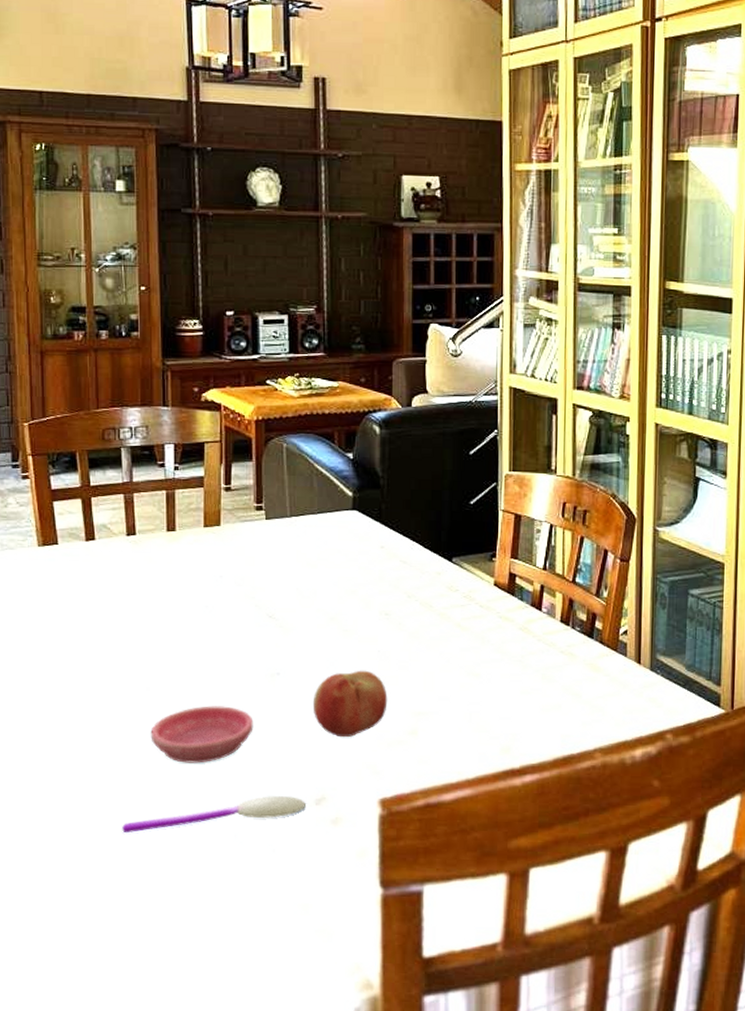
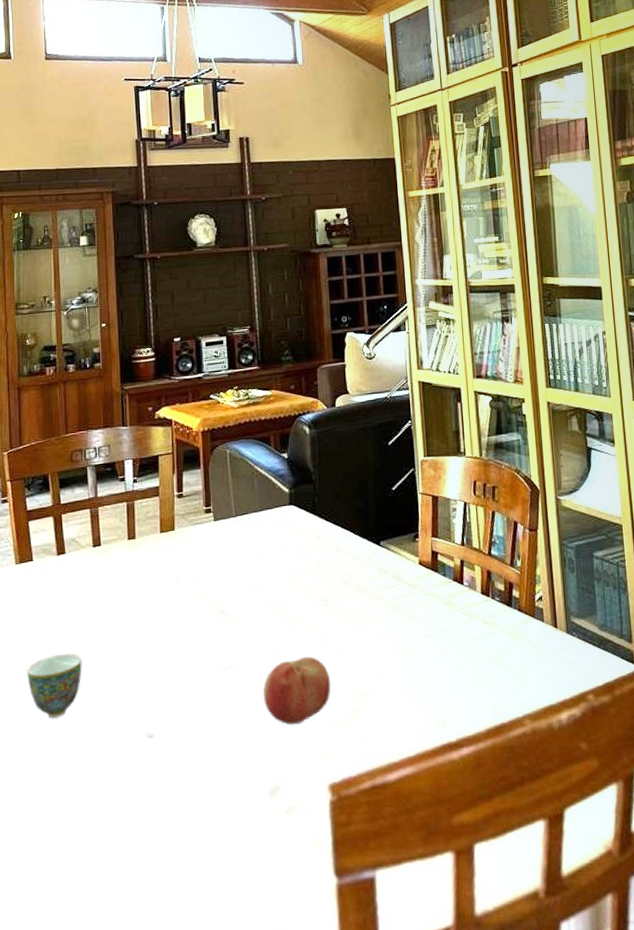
teacup: none [51,645,113,710] -> present [27,653,82,719]
spoon: present [122,796,306,834] -> none [92,789,261,841]
saucer: present [150,706,254,763] -> none [117,703,211,764]

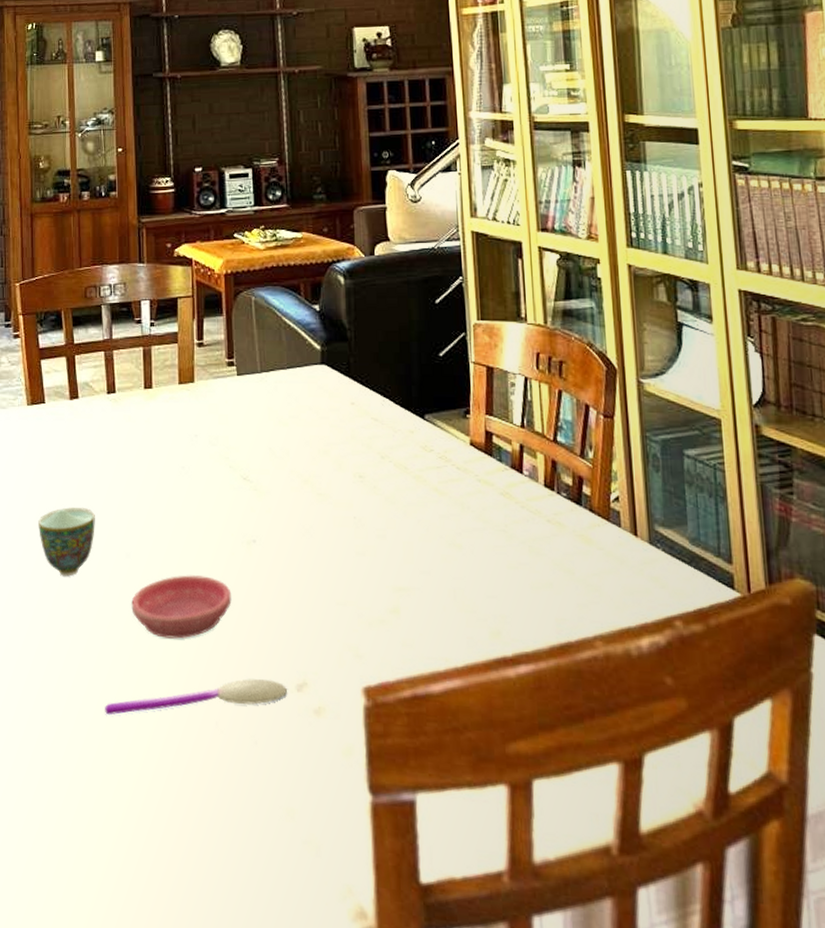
spoon: none [92,789,261,841] -> present [105,679,287,715]
saucer: none [117,703,211,764] -> present [131,575,232,639]
fruit: present [263,656,331,725] -> none [289,538,367,615]

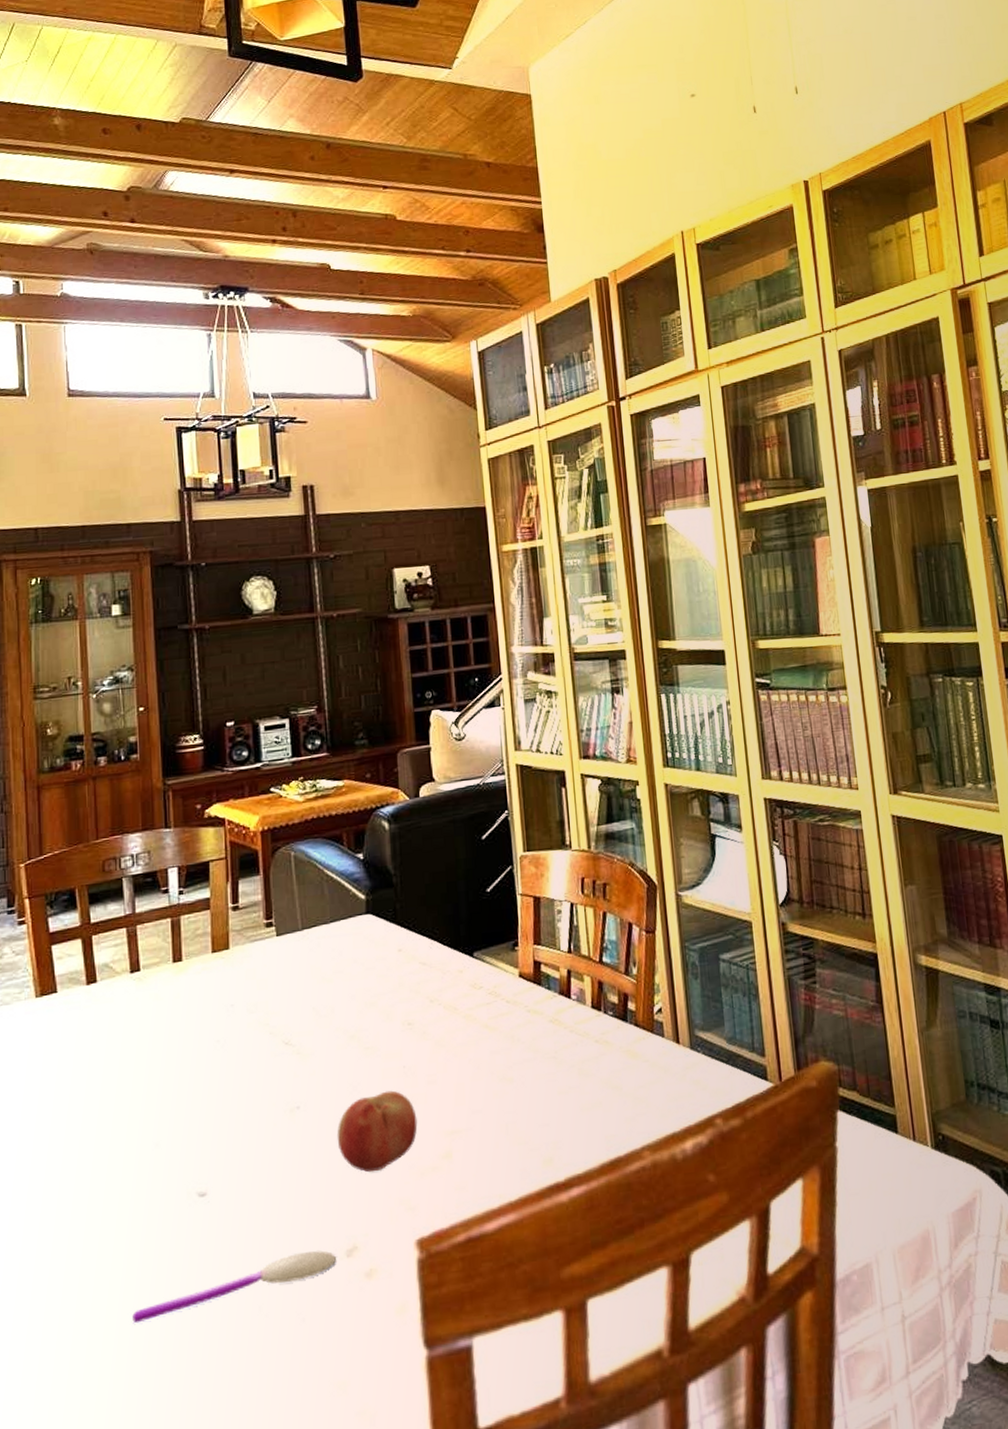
teacup: present [38,507,95,577] -> none [51,1101,118,1180]
saucer: present [131,575,232,639] -> none [161,1153,274,1228]
fruit: none [289,538,367,615] -> present [337,1090,418,1173]

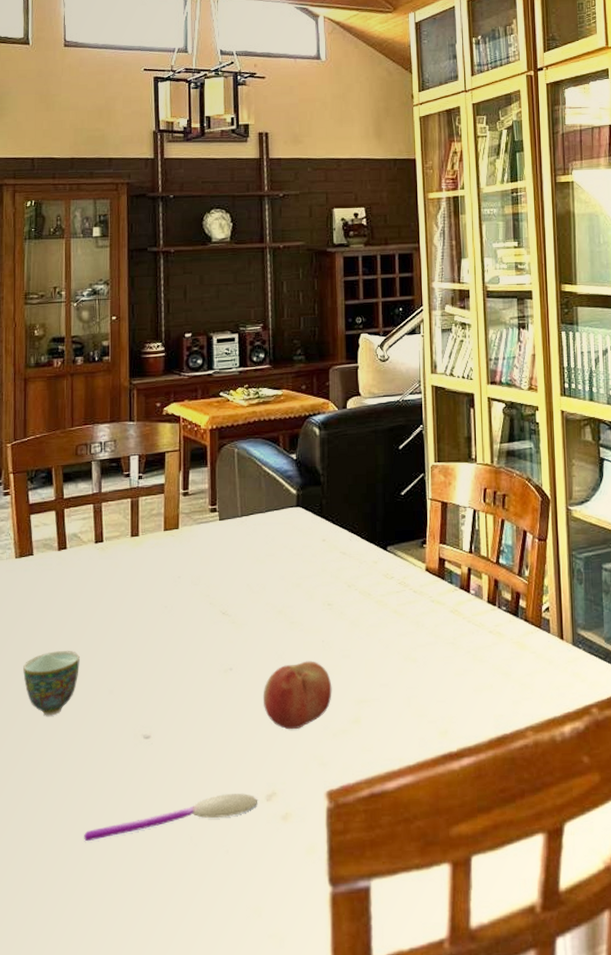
teacup: none [51,1101,118,1180] -> present [23,651,80,716]

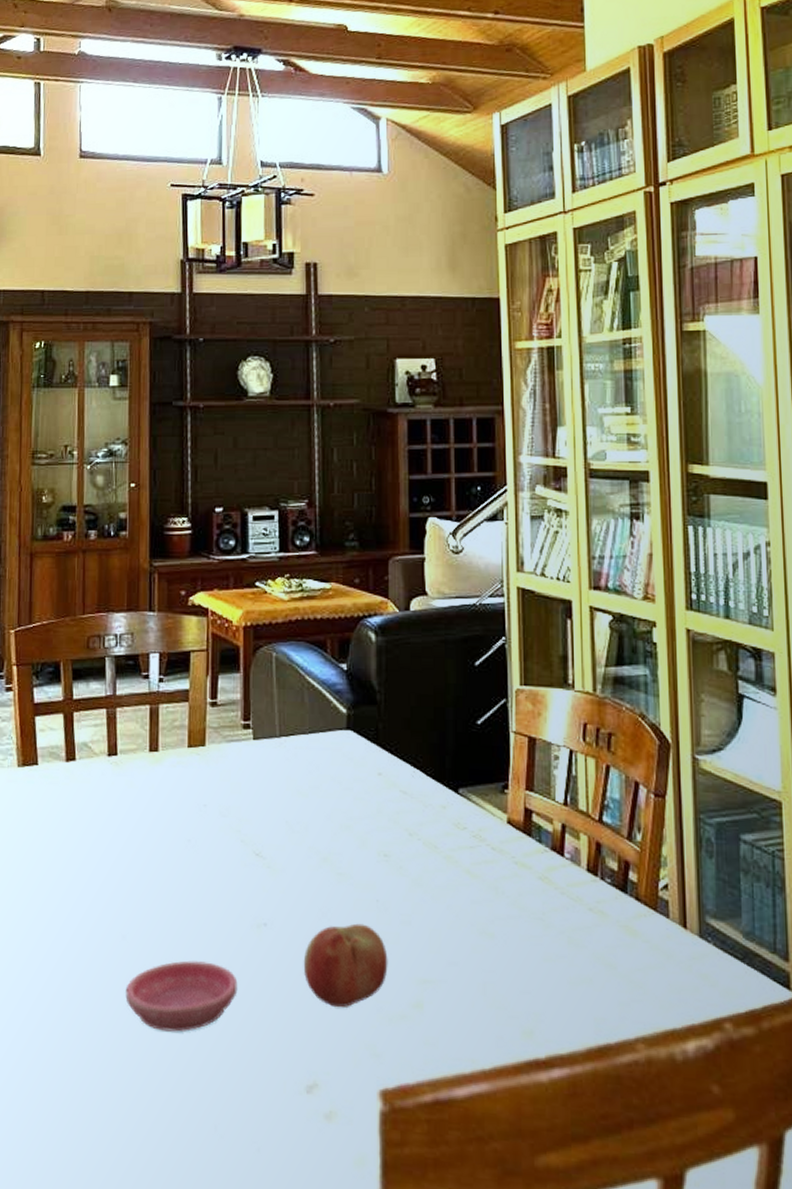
teacup: present [23,651,80,716] -> none [25,882,89,960]
spoon: present [84,794,257,842] -> none [91,1078,295,1116]
saucer: none [113,704,208,765] -> present [125,960,238,1032]

